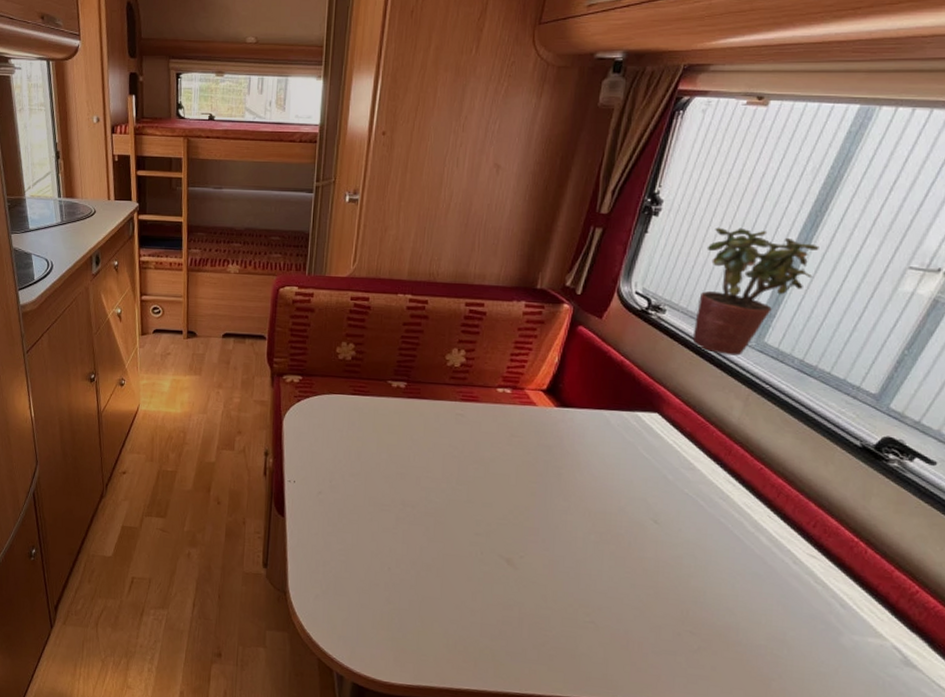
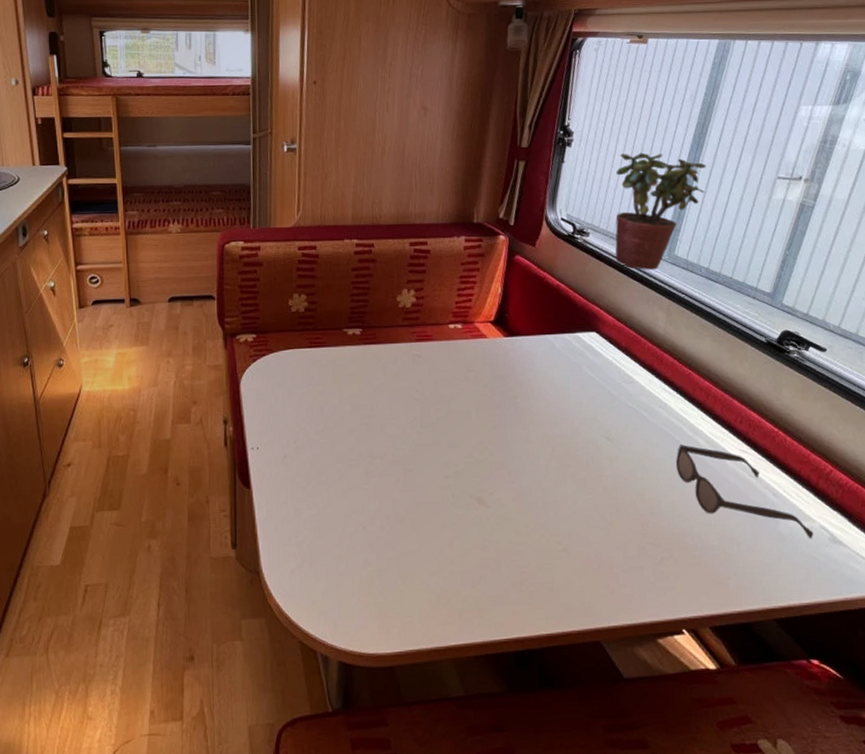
sunglasses: none [729,539,883,658] -> present [675,444,814,539]

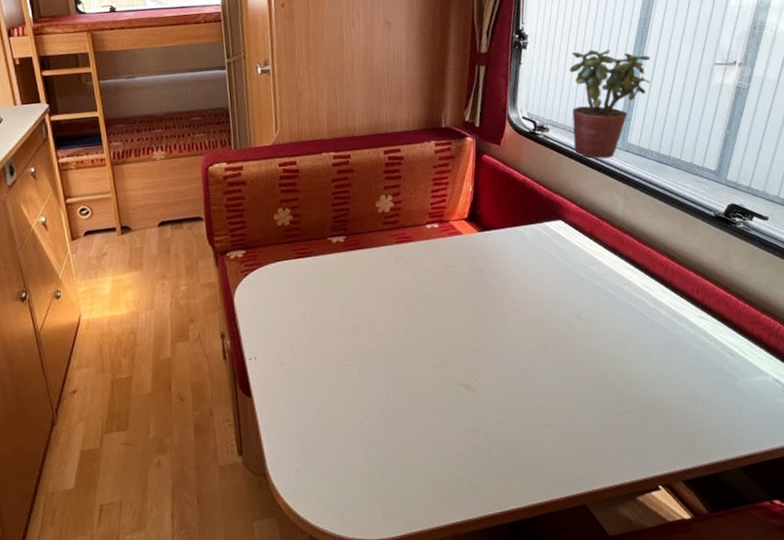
sunglasses: present [675,444,814,539] -> none [641,316,769,392]

